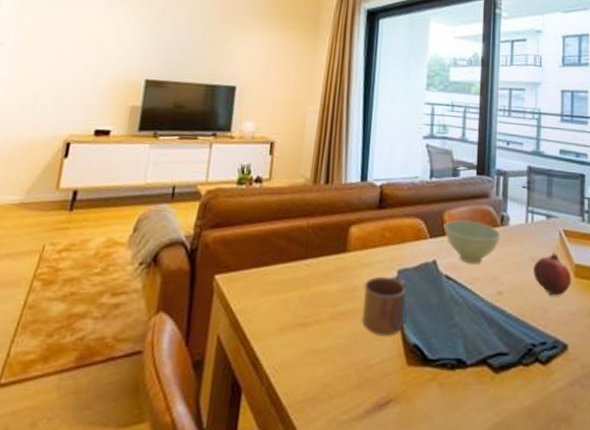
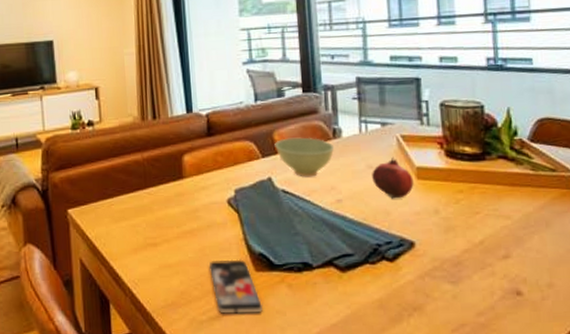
smartphone: none [359,349,409,415] -> present [209,259,262,314]
mug: present [361,276,407,335] -> none [204,196,248,248]

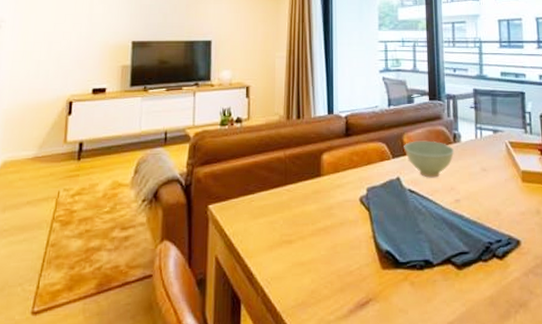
smartphone: present [209,259,262,314] -> none [340,257,387,313]
fruit: present [372,156,414,199] -> none [485,161,520,200]

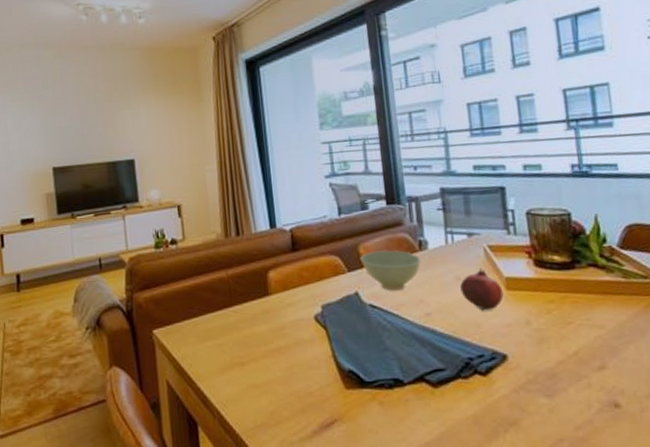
fruit: none [485,161,520,200] -> present [460,267,504,311]

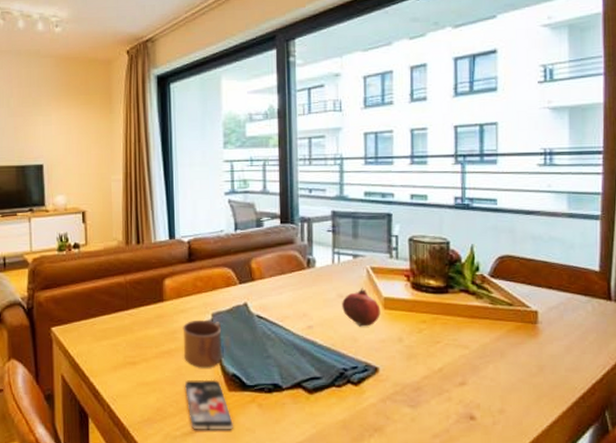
mug: none [291,312,337,365] -> present [182,319,223,368]
smartphone: none [298,377,354,434] -> present [185,379,233,430]
bowl: present [360,250,422,291] -> none [252,266,308,304]

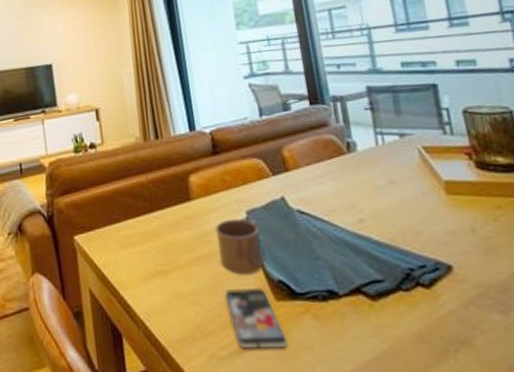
fruit: present [342,287,381,327] -> none [394,170,444,217]

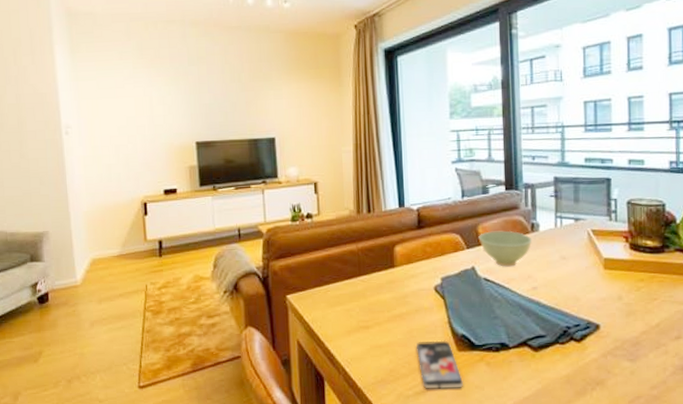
mug: present [215,218,265,275] -> none [413,283,452,330]
bowl: none [284,152,351,196] -> present [478,230,533,267]

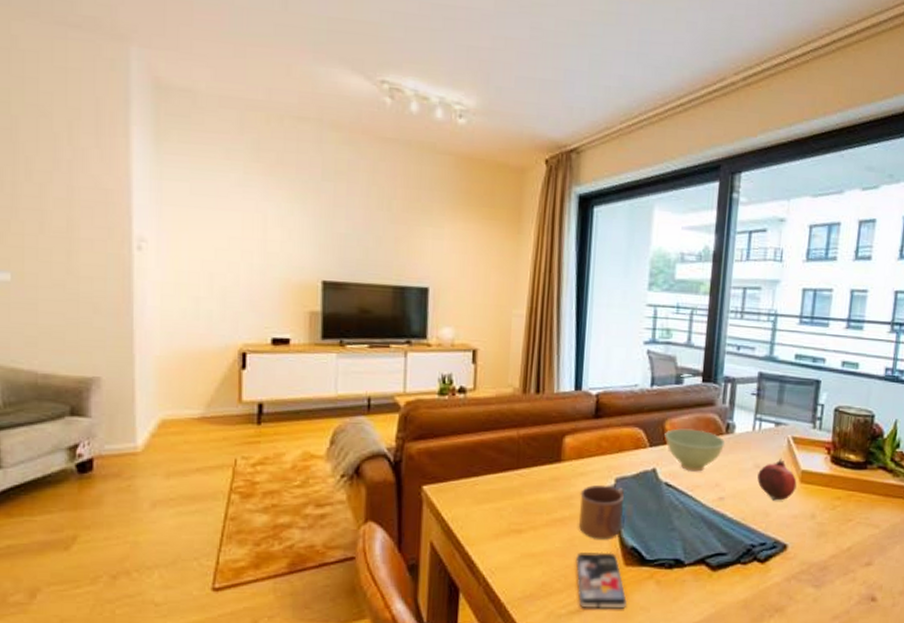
mug: none [413,283,452,330] -> present [578,484,625,539]
fruit: none [565,249,601,287] -> present [757,458,797,501]

